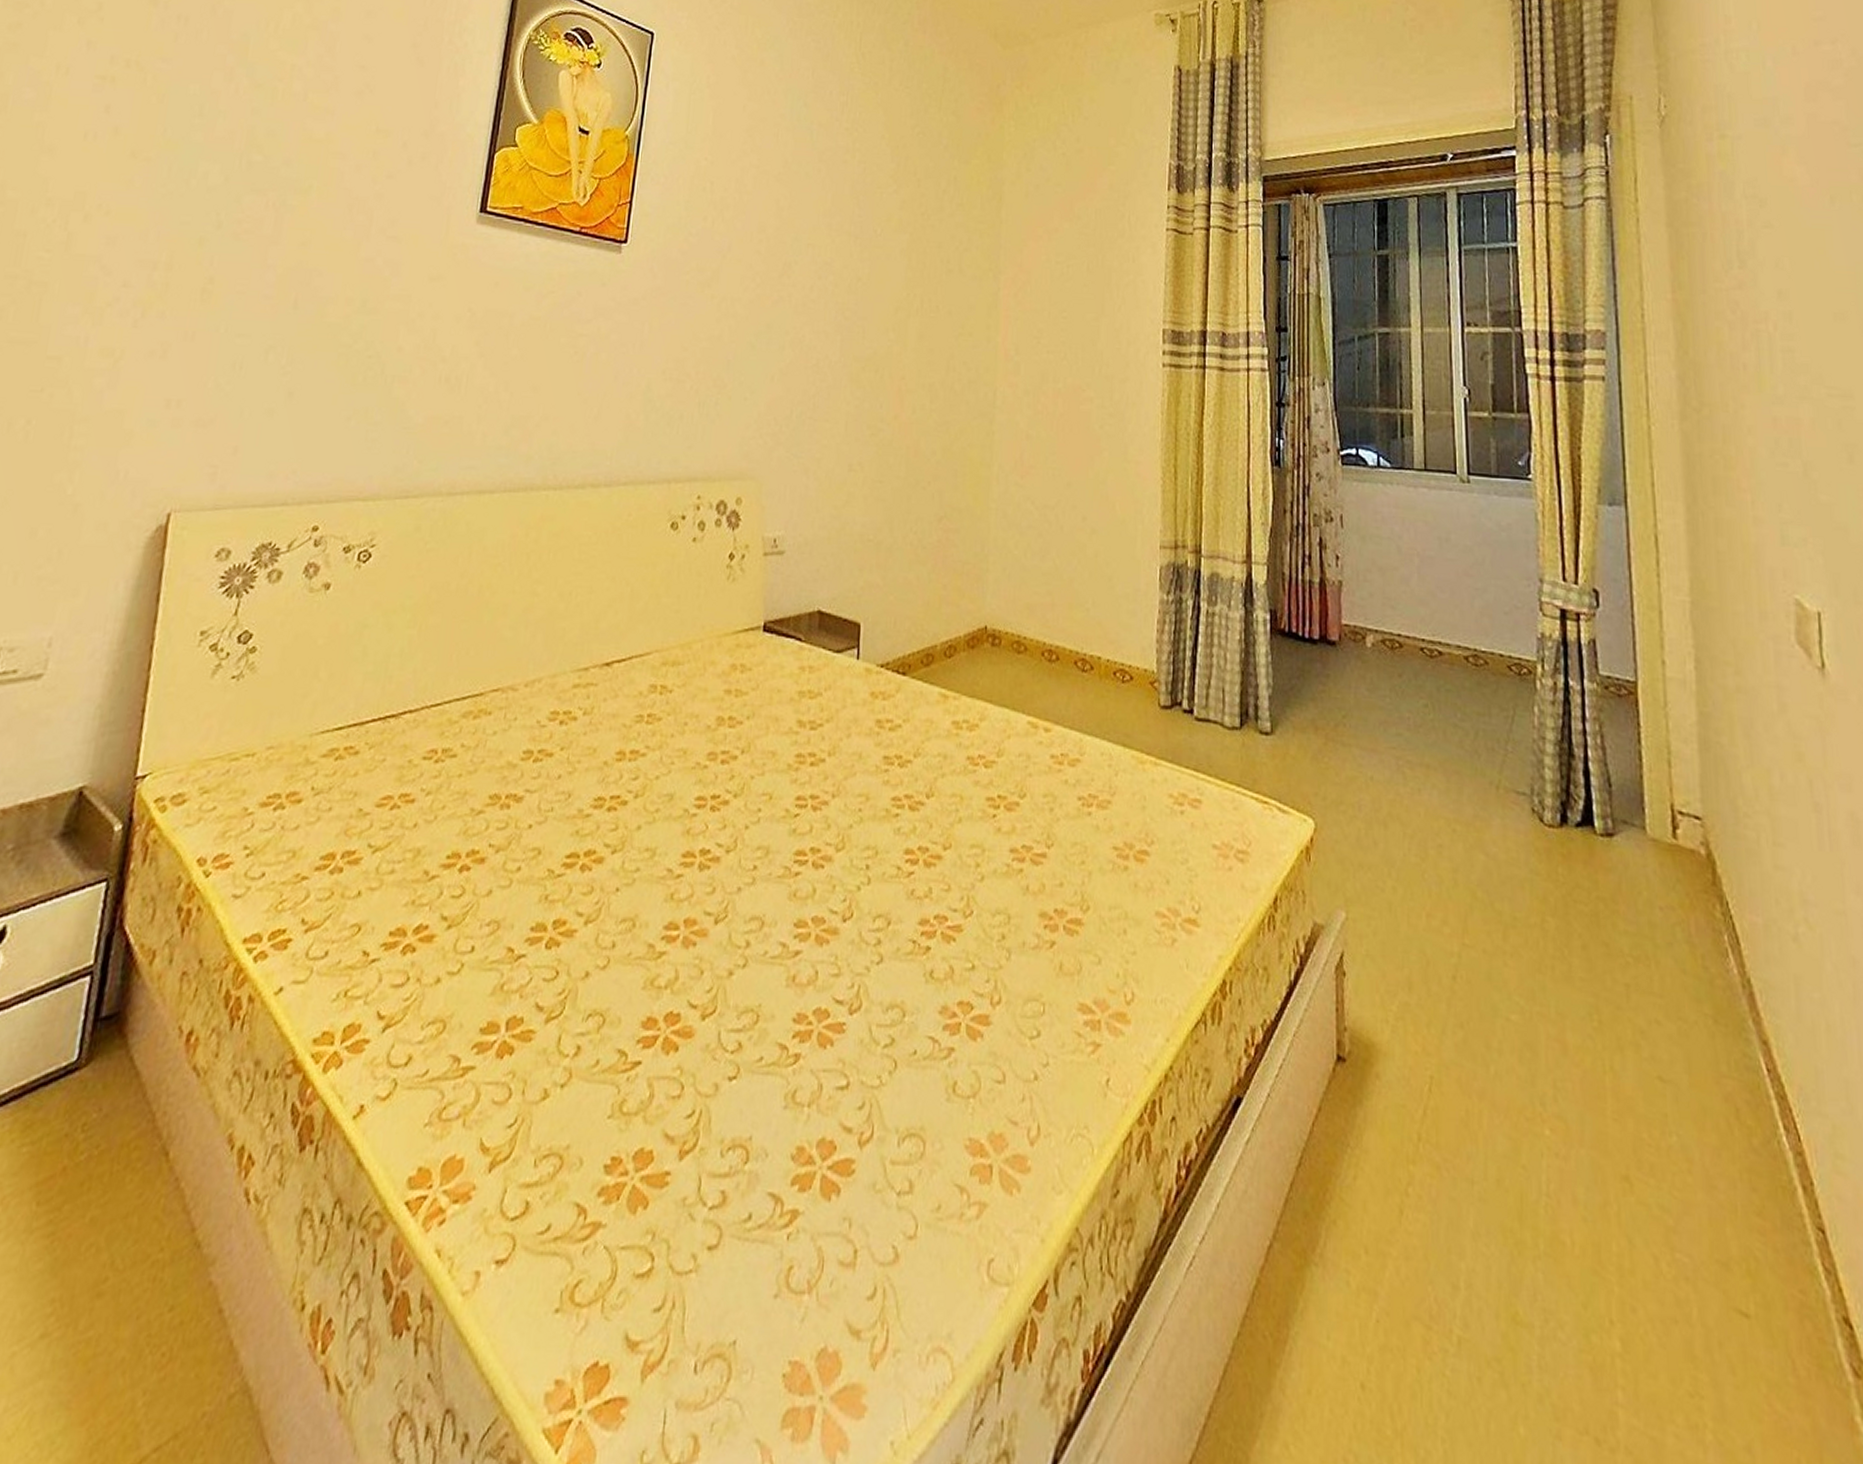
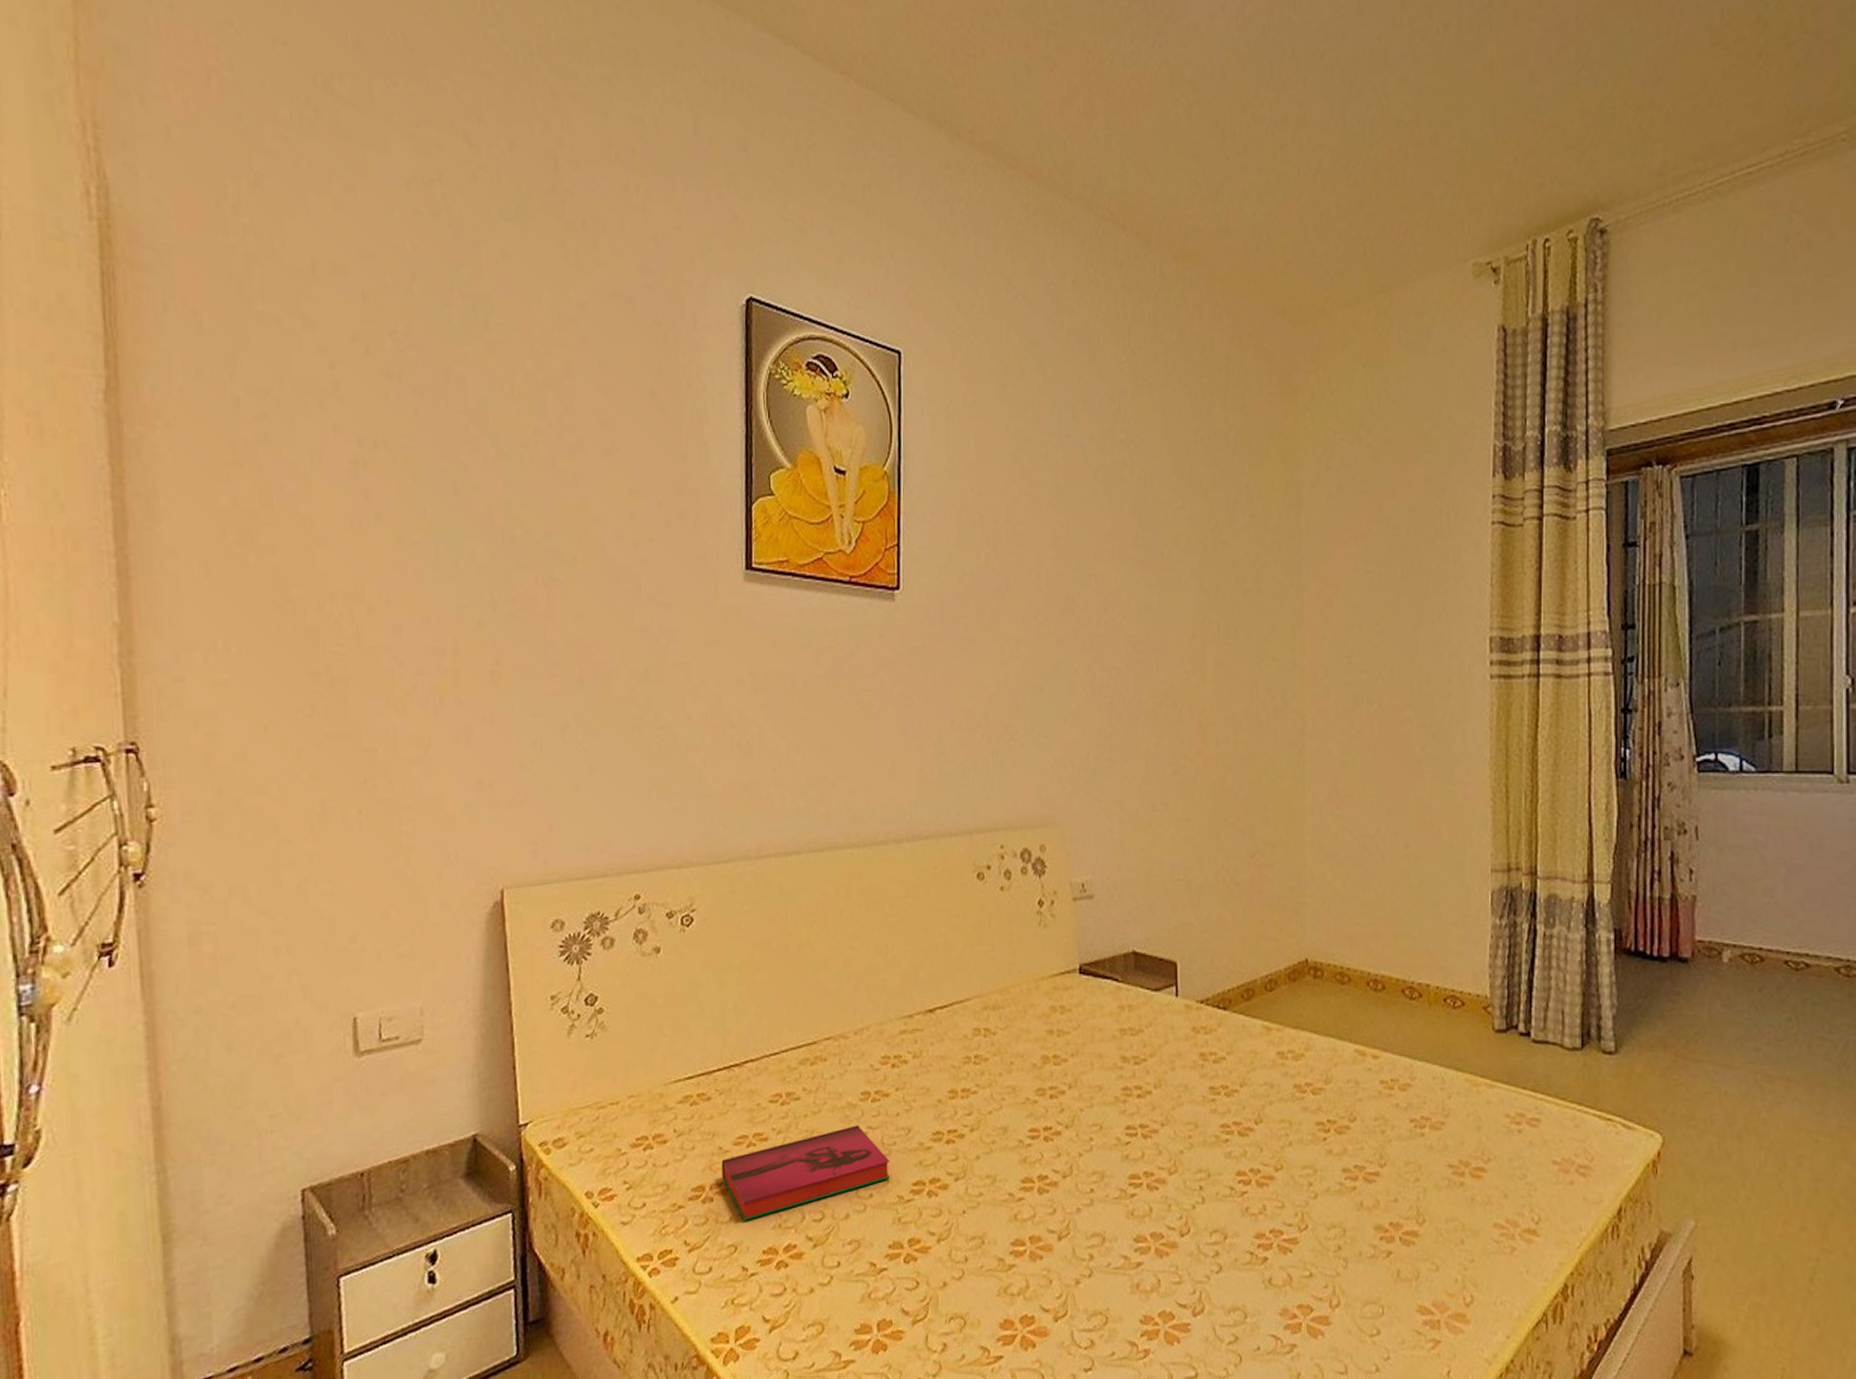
hardback book: none [356,788,545,896] -> present [721,1125,891,1221]

